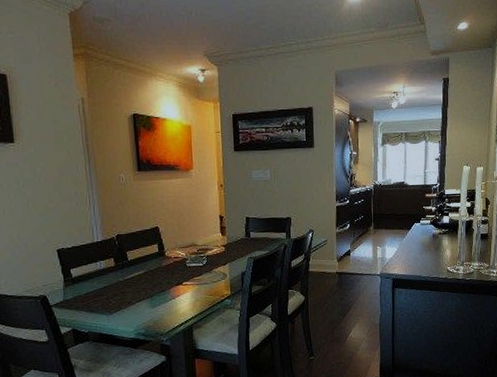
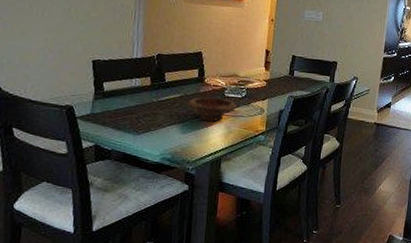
bowl: none [151,269,200,293] -> present [186,97,238,122]

